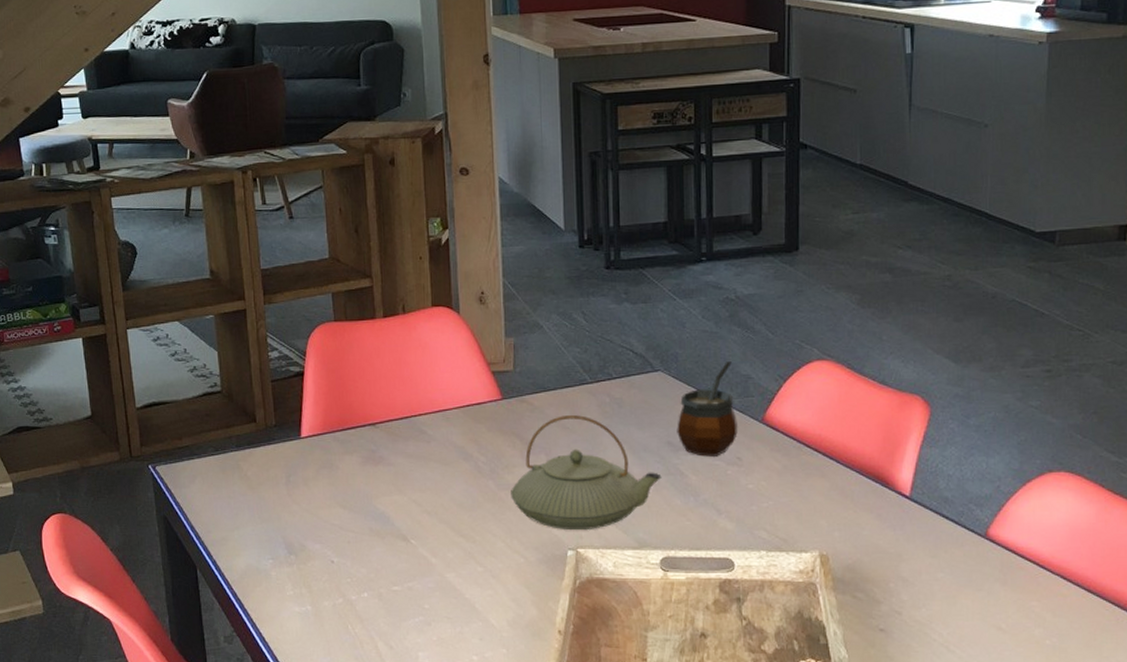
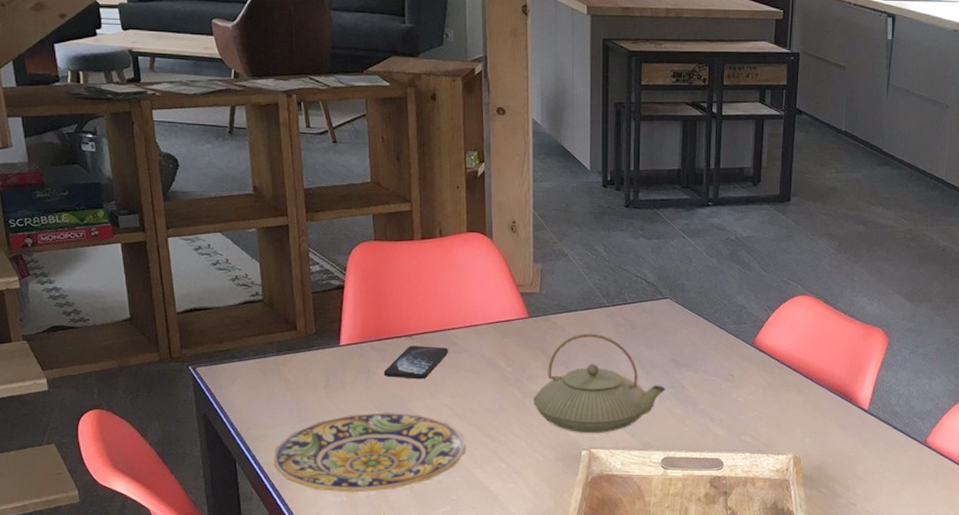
plate: none [234,511,439,602] -> present [273,412,467,493]
smartphone: none [347,435,416,473] -> present [383,346,449,380]
gourd: present [677,361,738,457] -> none [680,293,732,373]

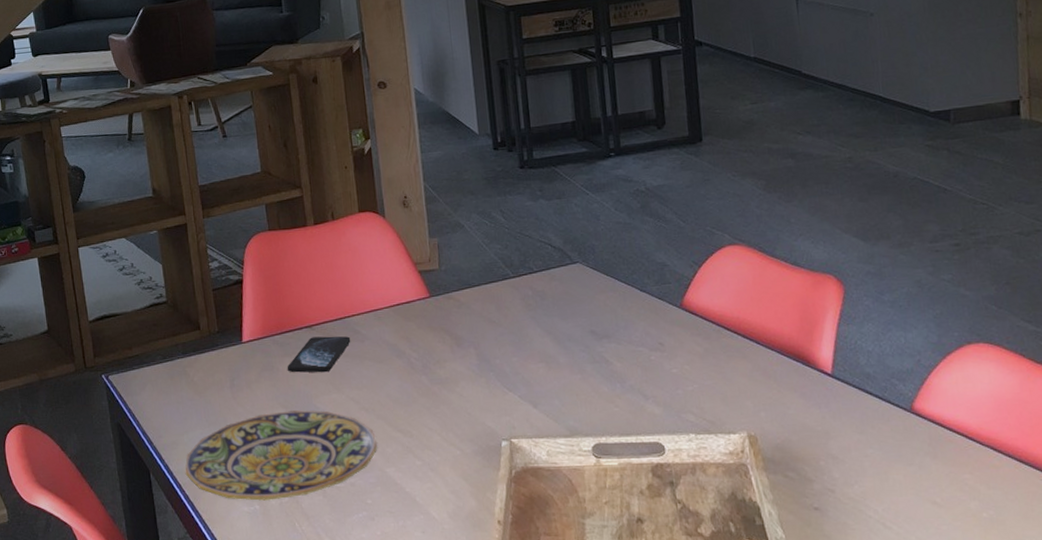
teapot: present [534,334,666,434] -> none [443,309,588,422]

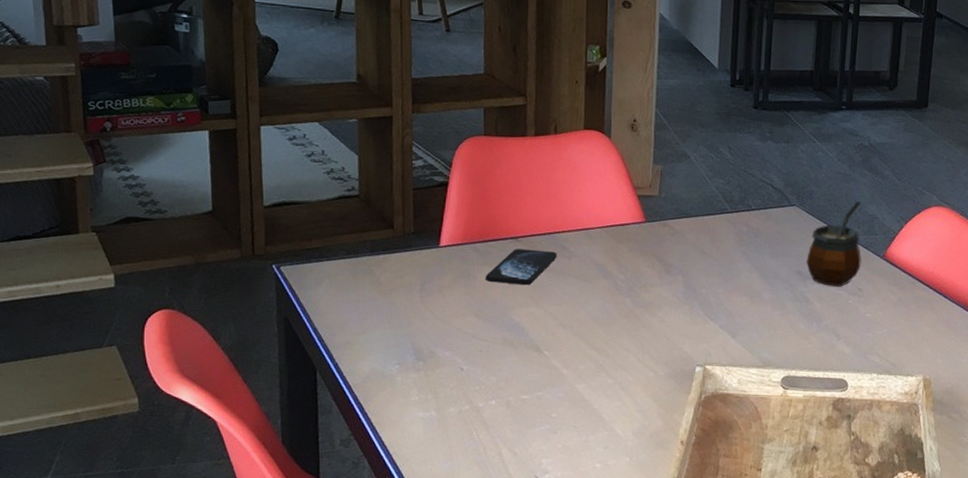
plate: present [185,410,378,501] -> none [357,320,571,408]
gourd: none [598,250,658,343] -> present [806,201,862,287]

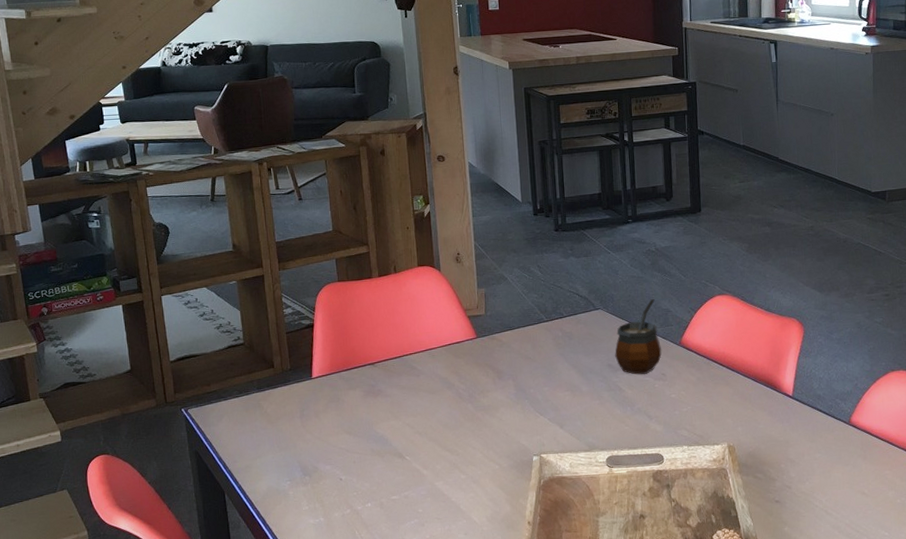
smartphone: present [485,249,558,286] -> none [351,371,408,404]

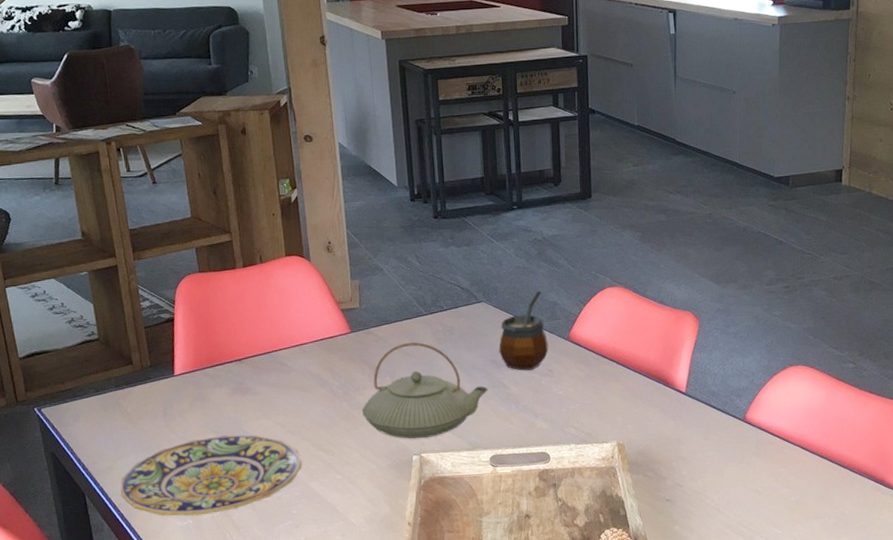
plate: none [257,435,429,514] -> present [120,435,303,516]
teapot: none [486,347,605,440] -> present [362,342,488,439]

